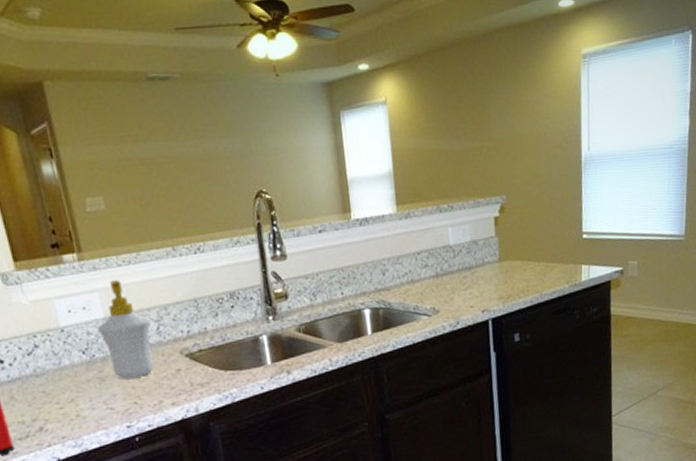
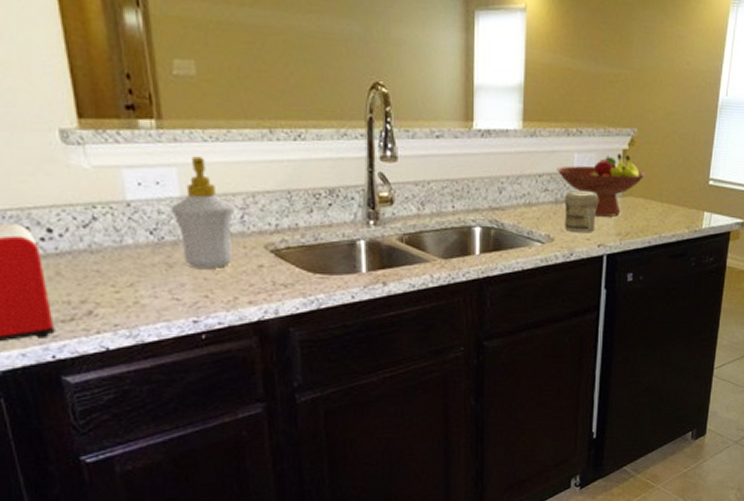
fruit bowl: none [433,221,519,284] -> present [557,153,645,217]
jar: none [444,261,477,303] -> present [564,191,598,233]

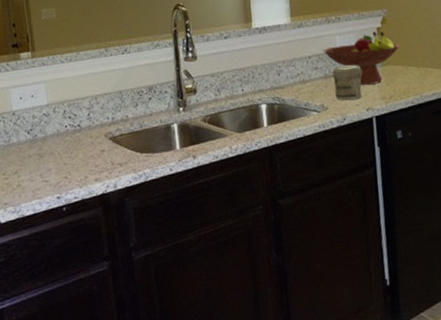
soap bottle: present [171,156,235,268] -> none [41,74,84,156]

